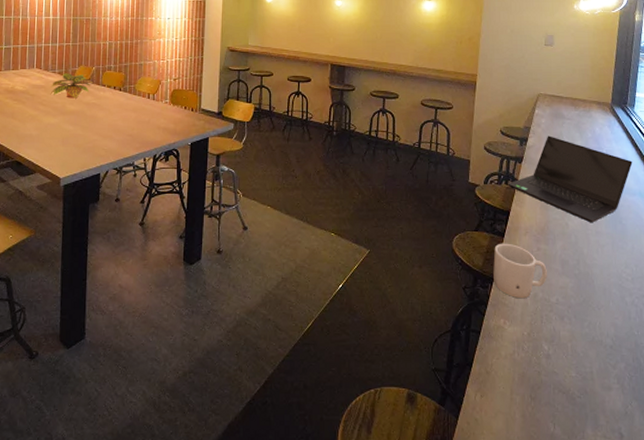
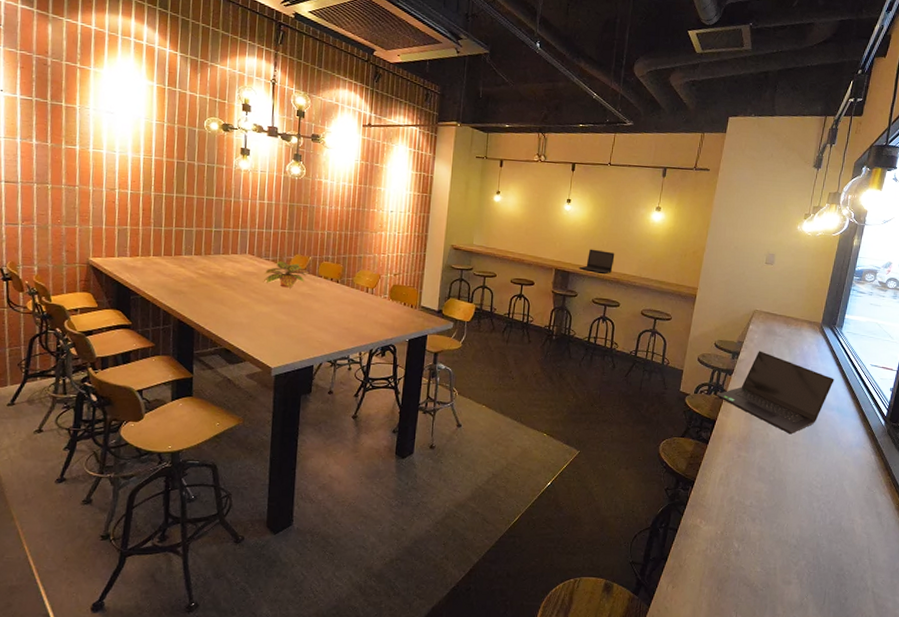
laptop: none [354,42,389,66] -> present [579,249,615,274]
mug: present [492,243,547,299] -> none [694,449,745,501]

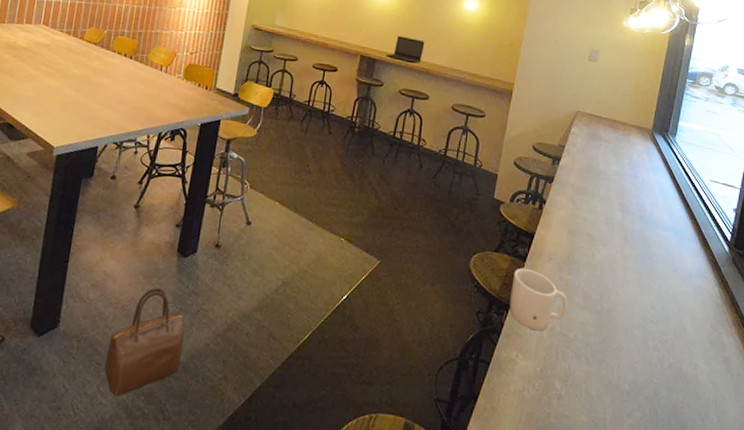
plant: present [264,261,309,288] -> none [56,33,102,62]
handbag: none [338,485,407,579] -> present [104,287,184,397]
mug: none [694,449,745,501] -> present [509,267,568,331]
laptop: present [716,350,834,434] -> none [535,157,669,256]

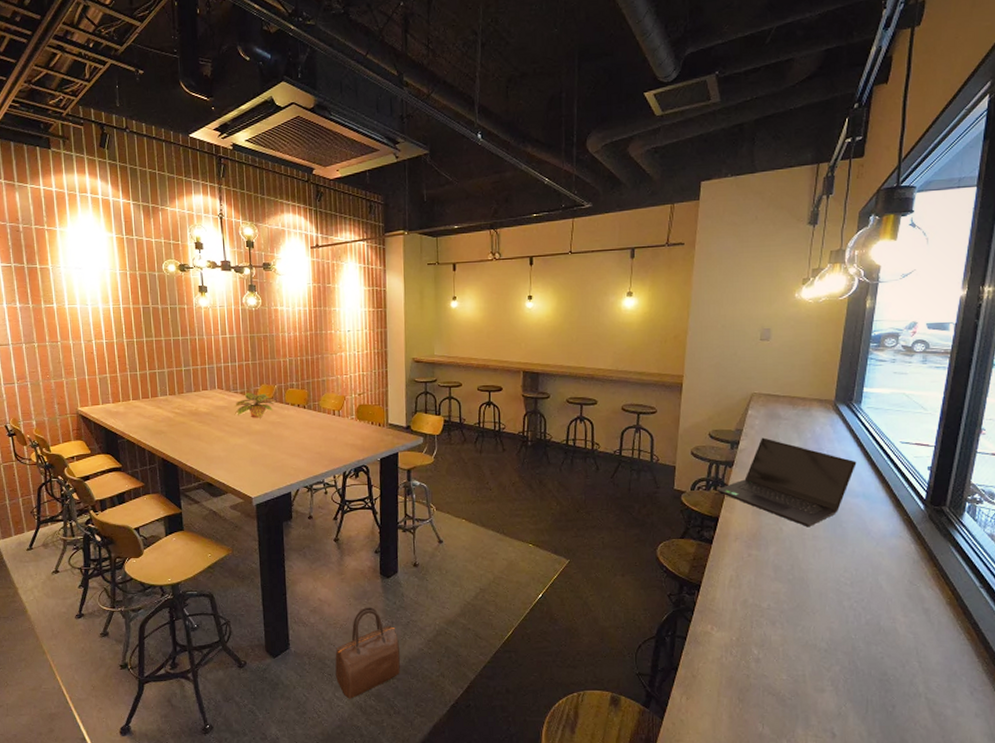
plant: none [56,33,102,62] -> present [235,392,276,418]
laptop: present [386,35,425,63] -> none [548,346,586,371]
mug: present [509,267,568,331] -> none [699,550,758,605]
laptop: none [535,157,669,256] -> present [717,437,857,527]

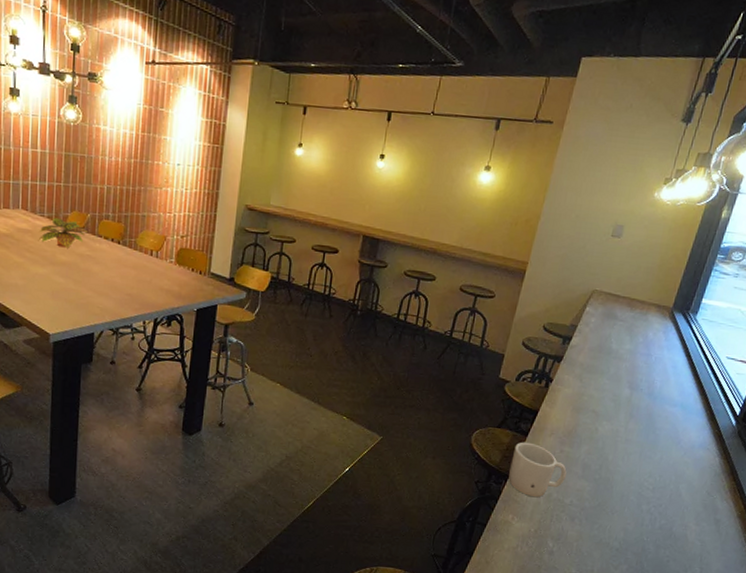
handbag: present [335,606,400,699] -> none [122,462,194,554]
mug: none [699,550,758,605] -> present [508,442,567,498]
laptop: present [717,437,857,527] -> none [541,336,681,431]

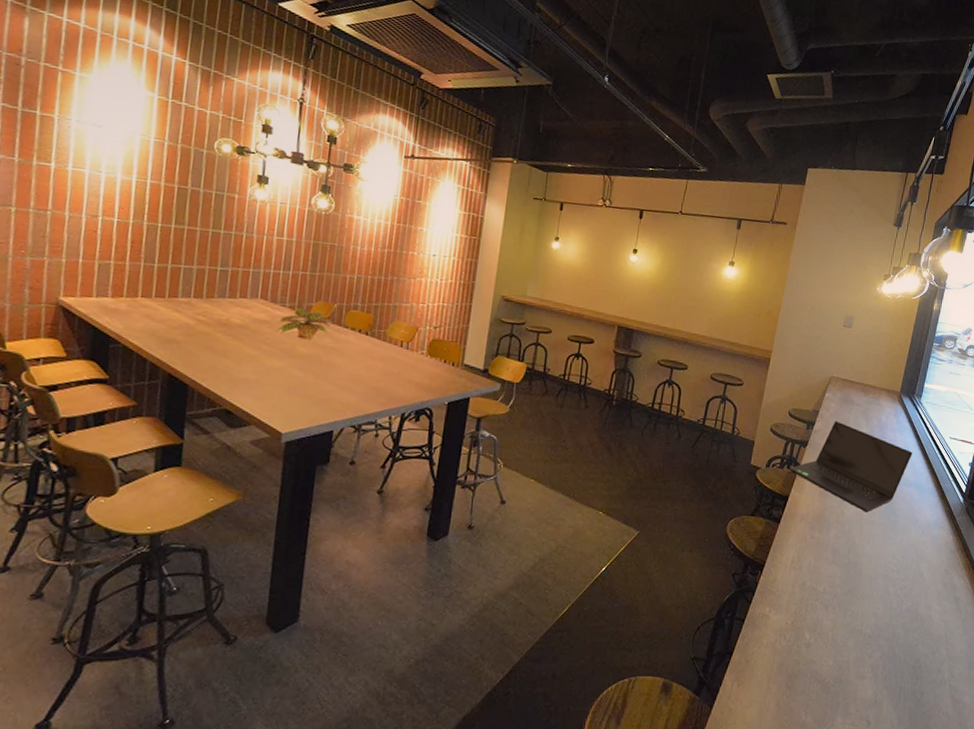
mug: present [508,442,567,498] -> none [763,529,818,587]
laptop: none [541,336,681,431] -> present [789,421,913,513]

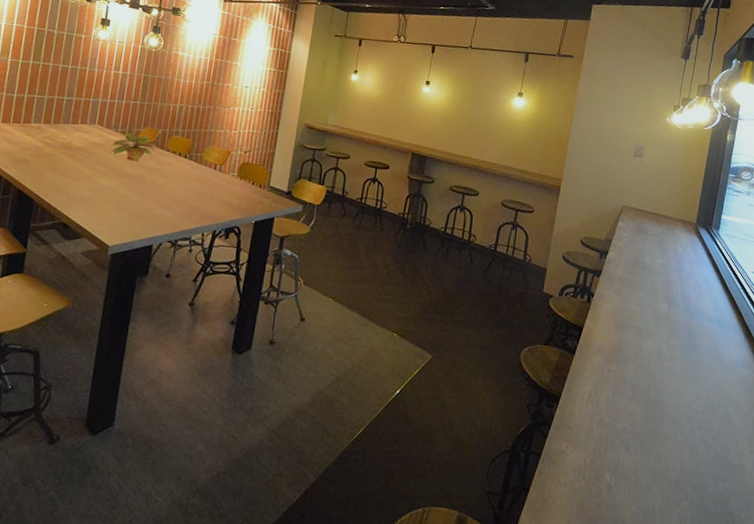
laptop: present [789,421,913,513] -> none [583,250,713,348]

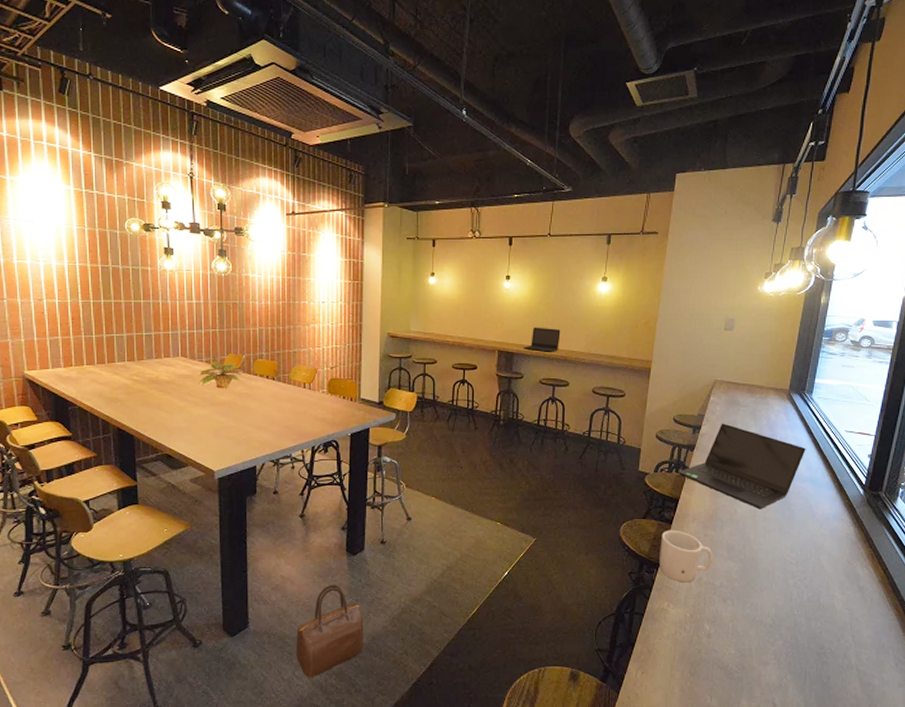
handbag: none [159,384,239,494] -> present [296,584,363,678]
laptop: none [436,133,475,160] -> present [523,327,561,352]
mug: none [559,360,616,423] -> present [658,530,713,583]
laptop: none [583,250,713,348] -> present [678,423,806,510]

